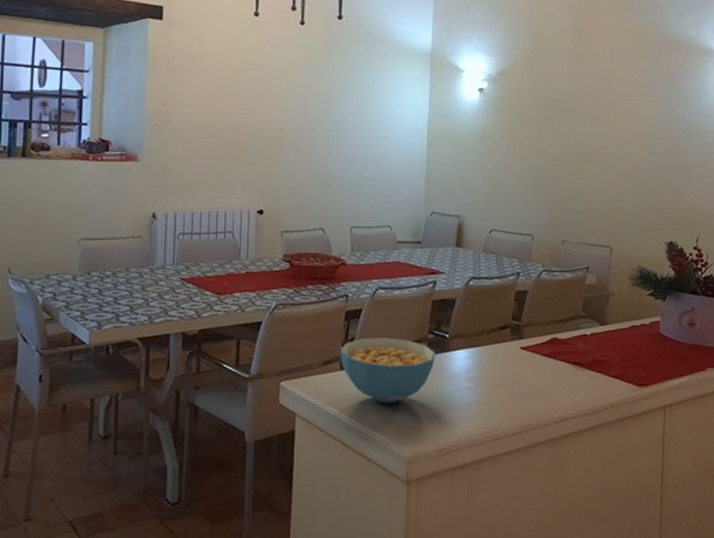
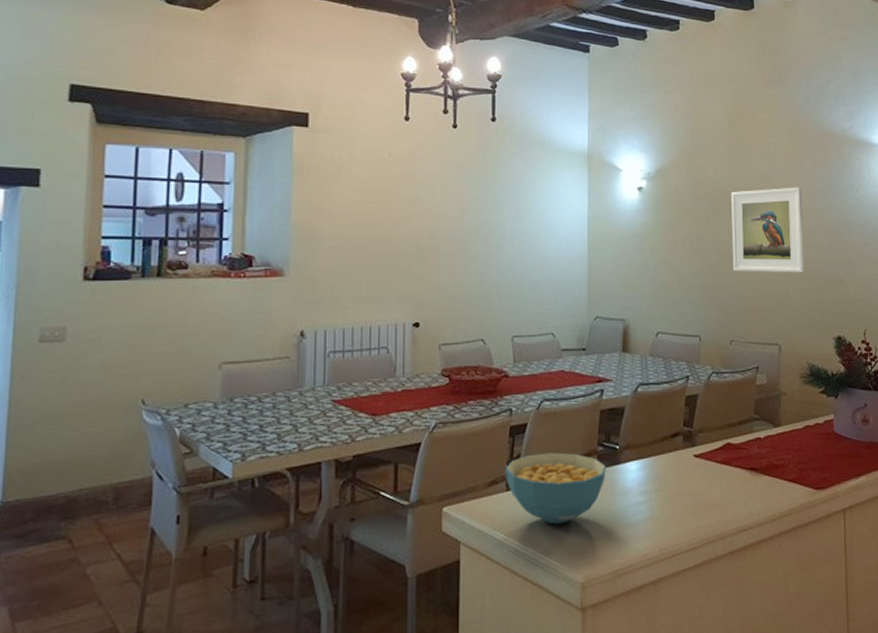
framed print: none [569,93,643,179] -> present [731,187,804,273]

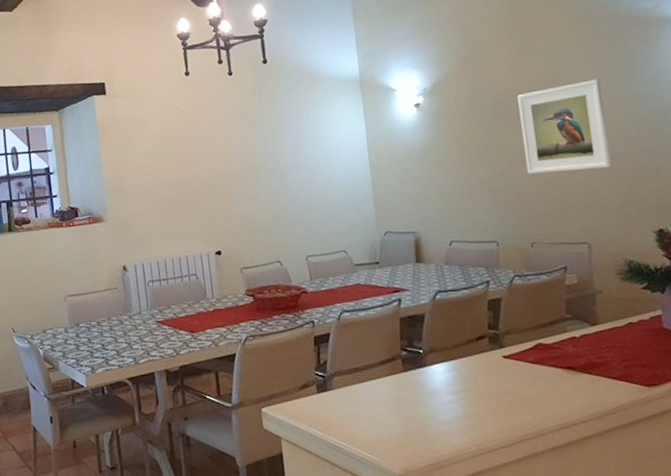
cereal bowl: present [506,452,606,525] -> none [314,358,412,423]

